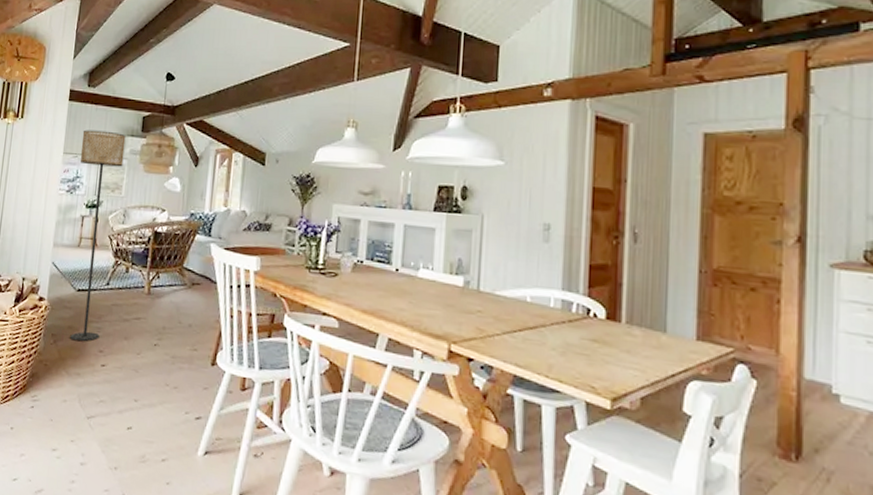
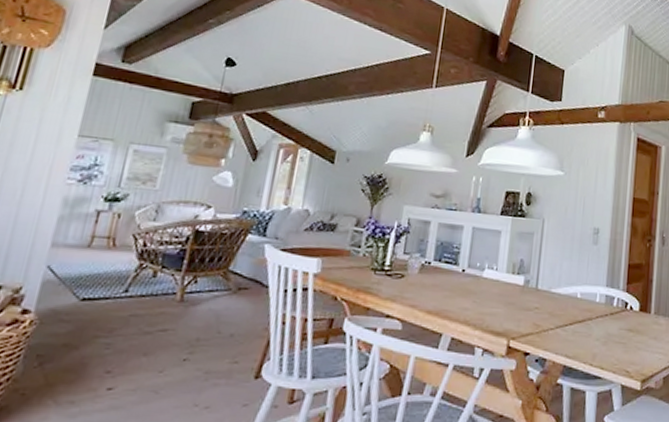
floor lamp: present [70,130,126,342] -> none [64,111,168,362]

